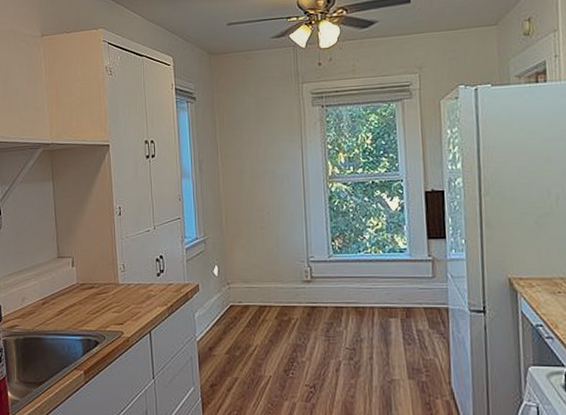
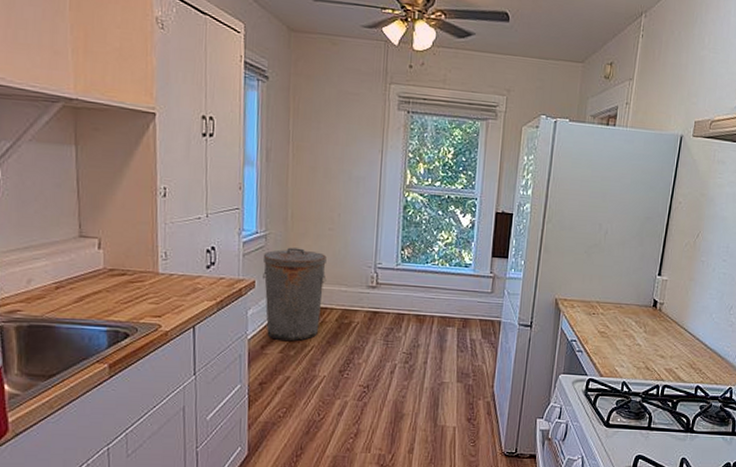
trash can: none [205,249,263,342] -> present [263,247,327,342]

